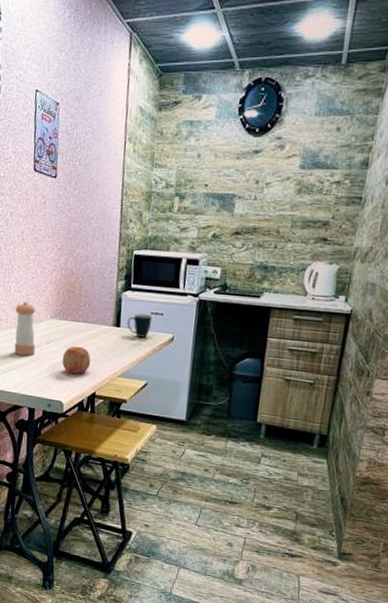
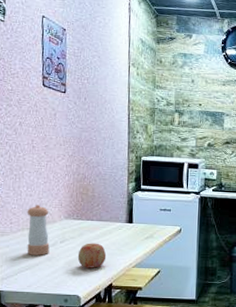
mug: present [127,313,153,338] -> none [139,210,162,231]

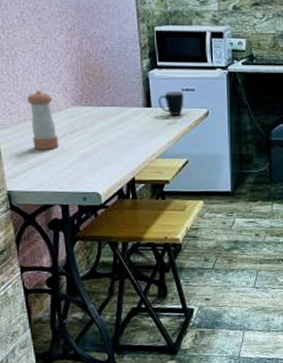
apple: present [77,243,107,268] -> none [92,132,125,162]
mug: none [139,210,162,231] -> present [158,92,184,115]

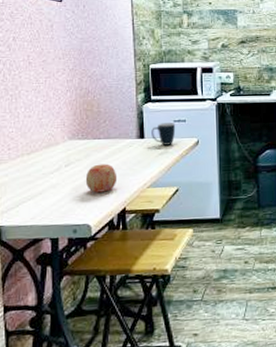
pepper shaker: present [27,91,59,150] -> none [26,126,53,183]
apple: none [92,132,125,162] -> present [85,163,118,193]

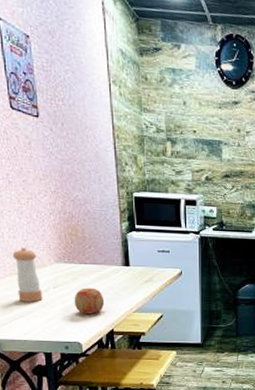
pepper shaker: none [26,126,53,183] -> present [12,248,43,302]
mug: present [151,123,176,146] -> none [136,252,160,274]

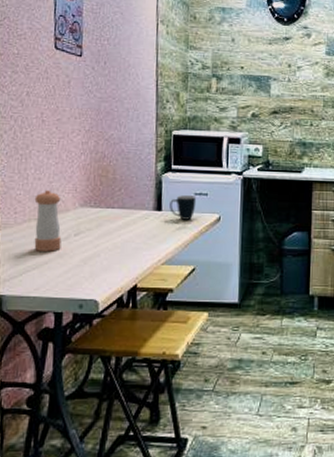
apple: present [74,288,105,314] -> none [95,235,130,266]
mug: none [136,252,160,274] -> present [170,195,197,220]

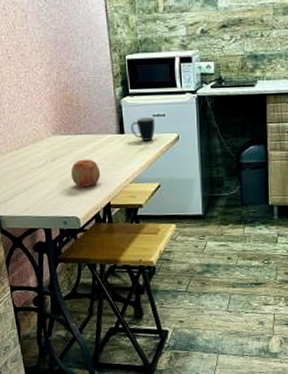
pepper shaker: present [34,190,62,251] -> none [12,122,41,177]
apple: none [95,235,130,266] -> present [70,159,101,187]

